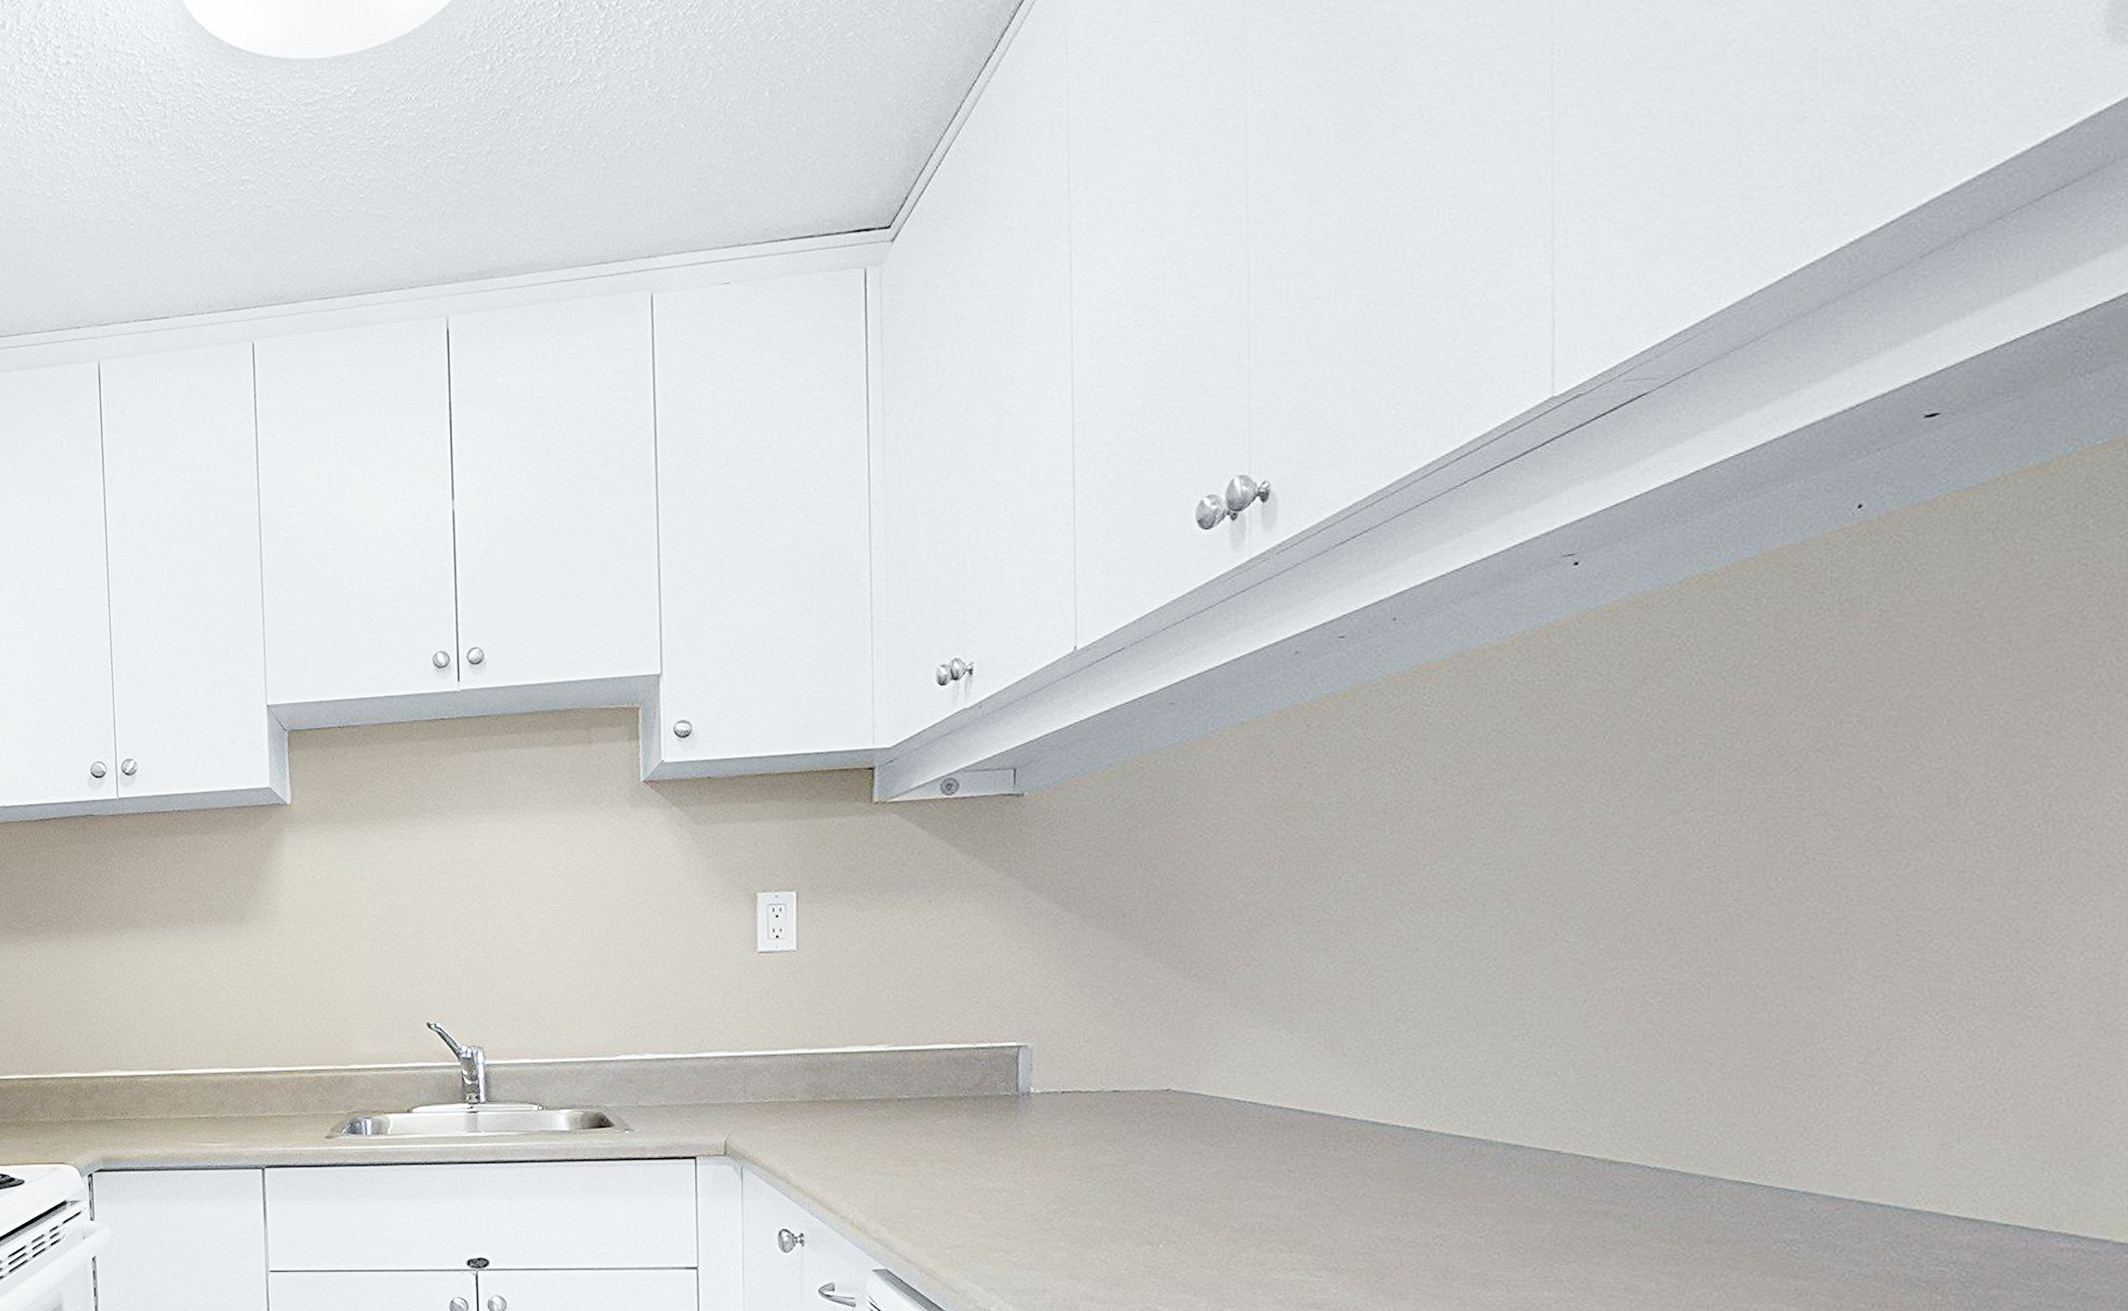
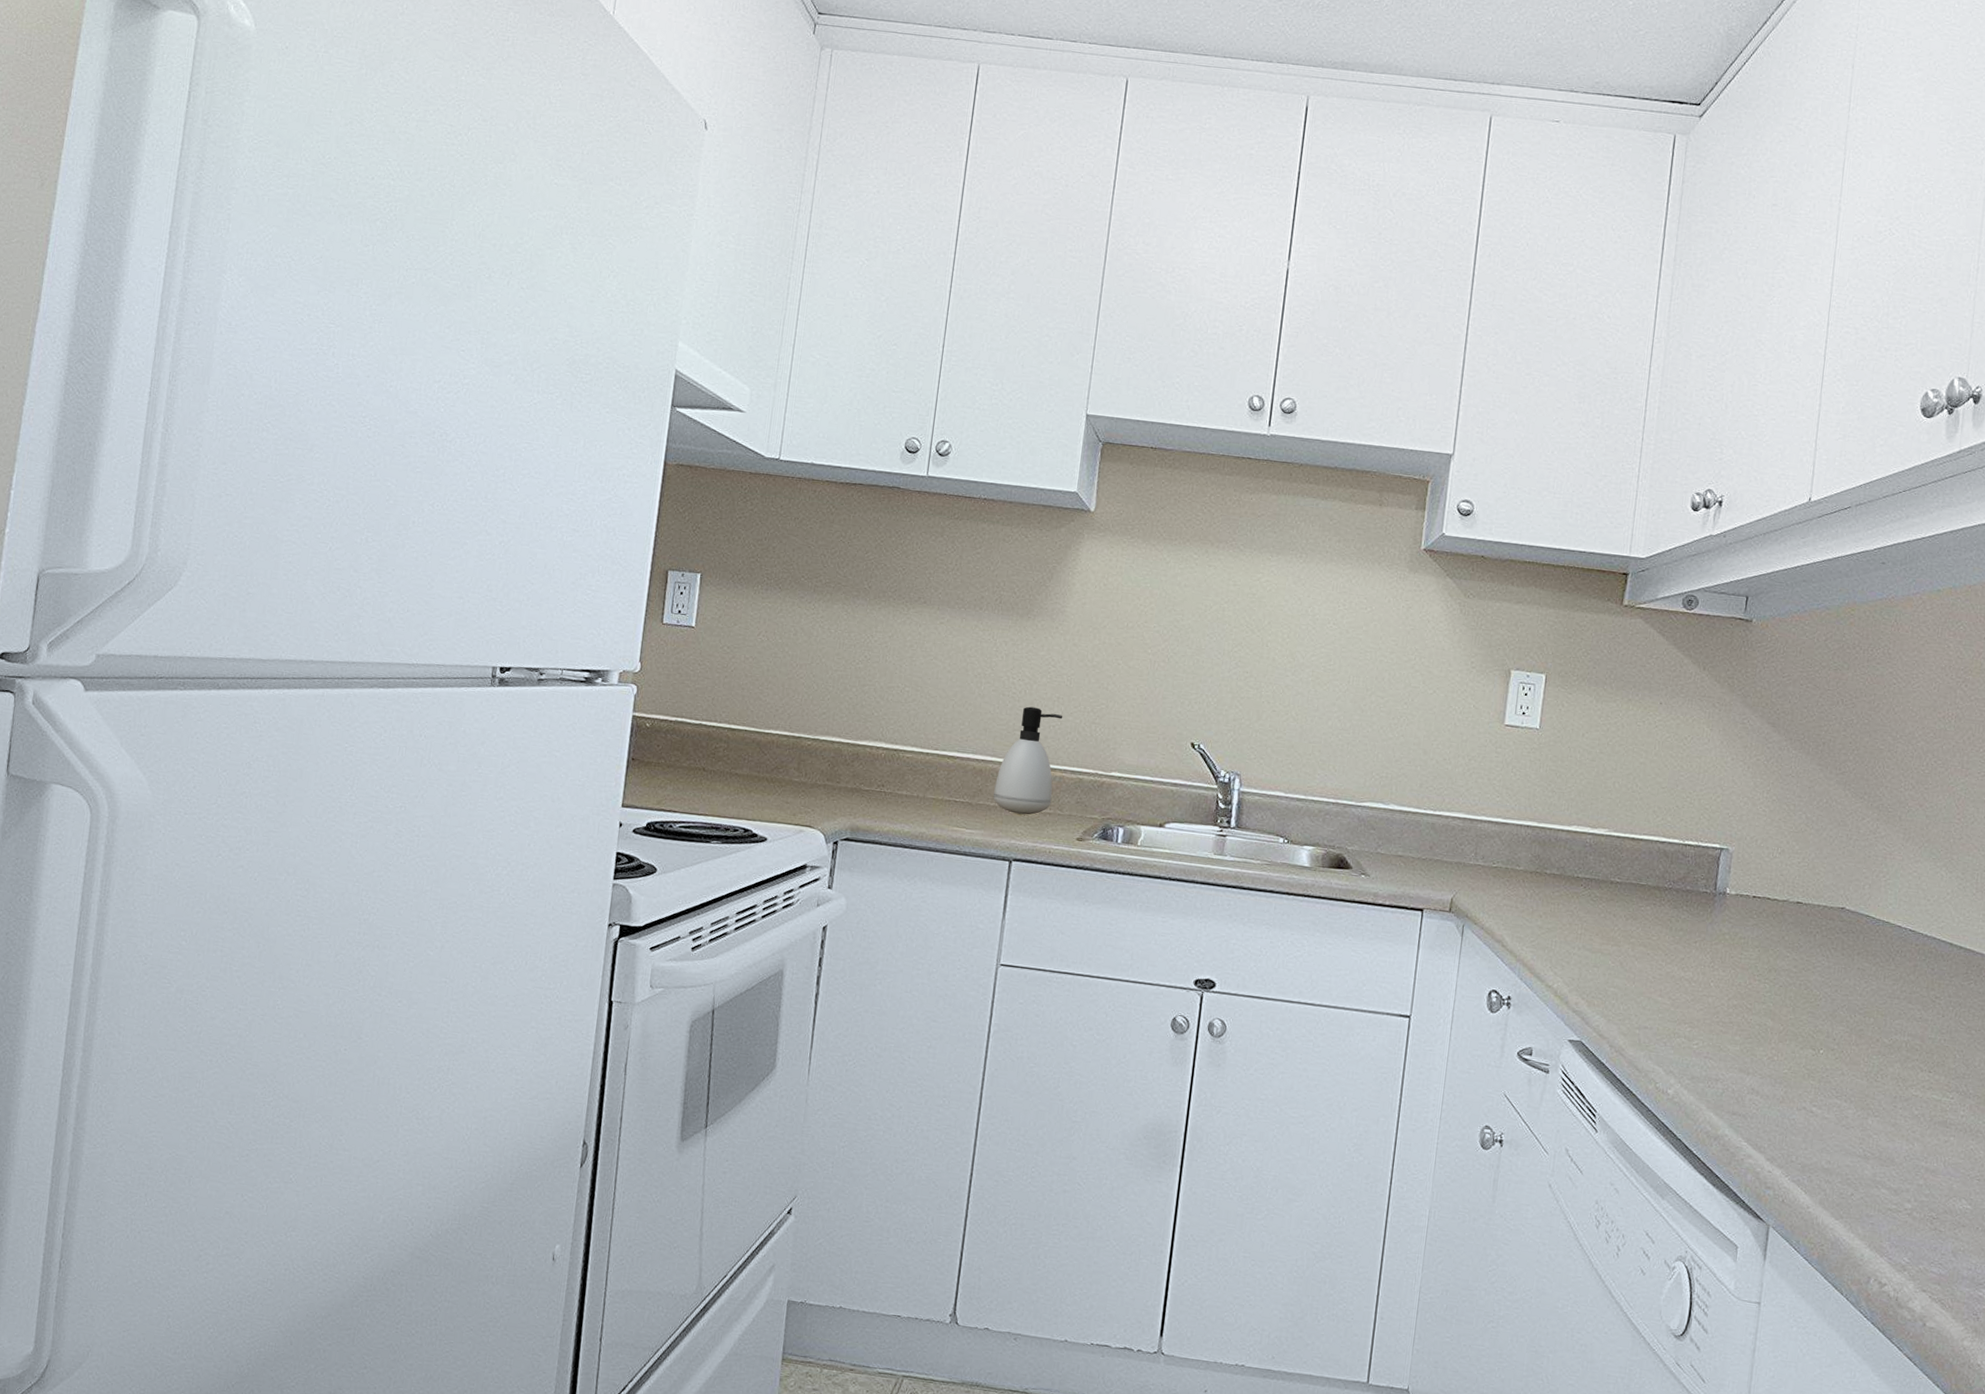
soap dispenser: none [235,1012,295,1121] -> present [993,706,1063,815]

